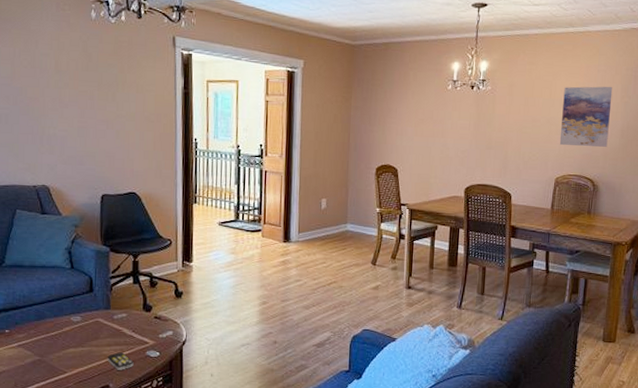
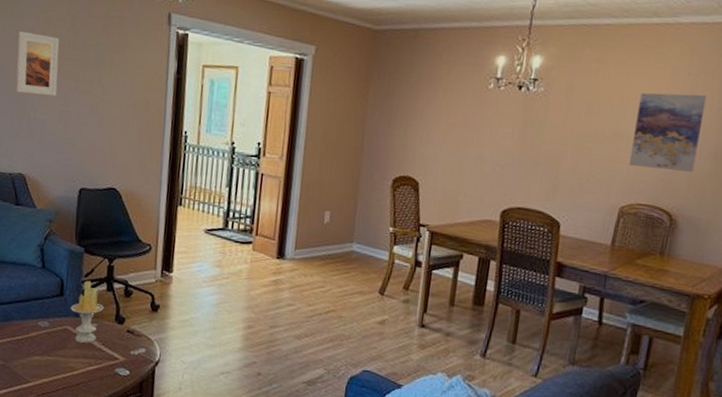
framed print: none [33,57,74,115] -> present [15,30,60,97]
candle: none [100,276,132,333] -> present [70,280,104,344]
remote control: present [107,352,134,370] -> none [73,366,101,387]

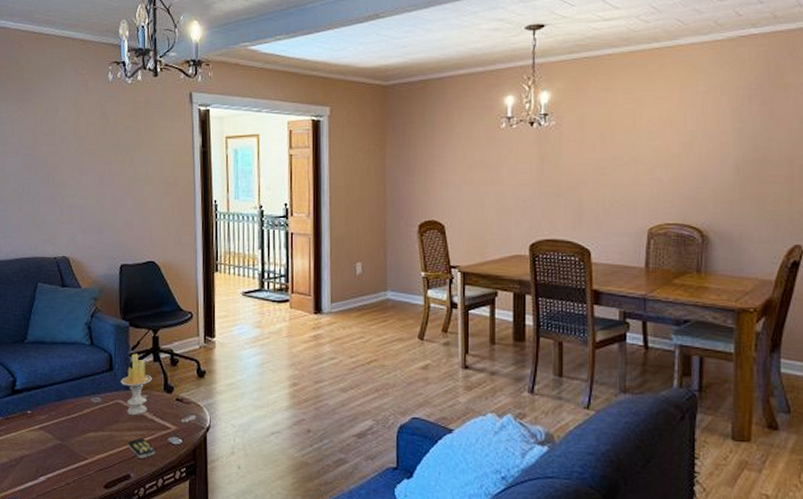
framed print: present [15,30,60,97] -> none [53,124,93,181]
remote control: none [73,366,101,387] -> present [128,438,155,459]
wall art: present [628,92,707,172] -> none [650,110,719,188]

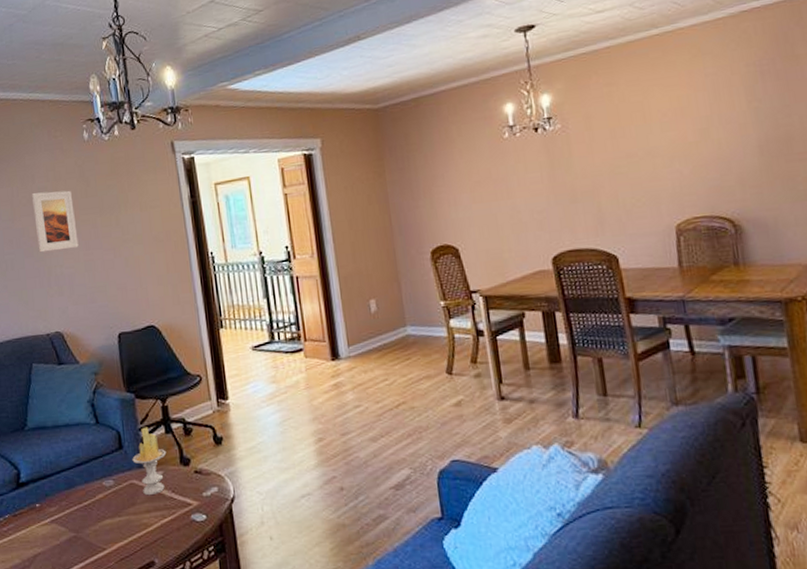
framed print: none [53,124,93,181] -> present [31,190,79,253]
remote control: present [128,438,155,459] -> none [148,519,179,541]

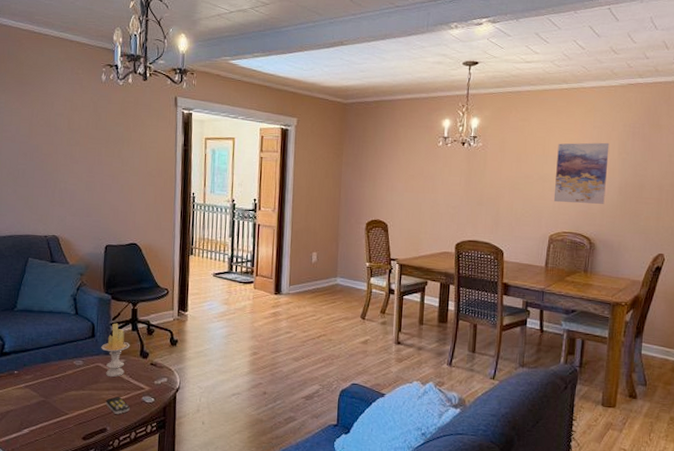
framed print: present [31,190,79,253] -> none [48,116,85,170]
remote control: none [148,519,179,541] -> present [105,396,130,414]
wall art: none [662,91,743,181] -> present [553,142,610,204]

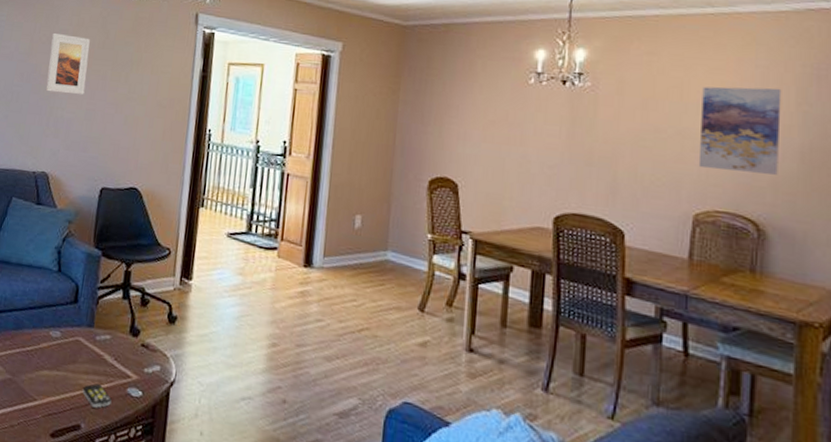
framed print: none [48,116,85,170] -> present [45,32,90,95]
candle: present [101,323,130,378] -> none [83,286,119,358]

